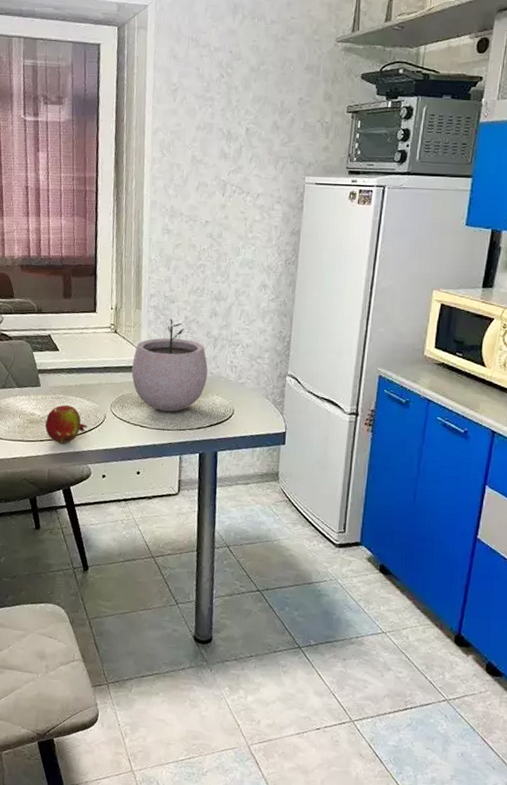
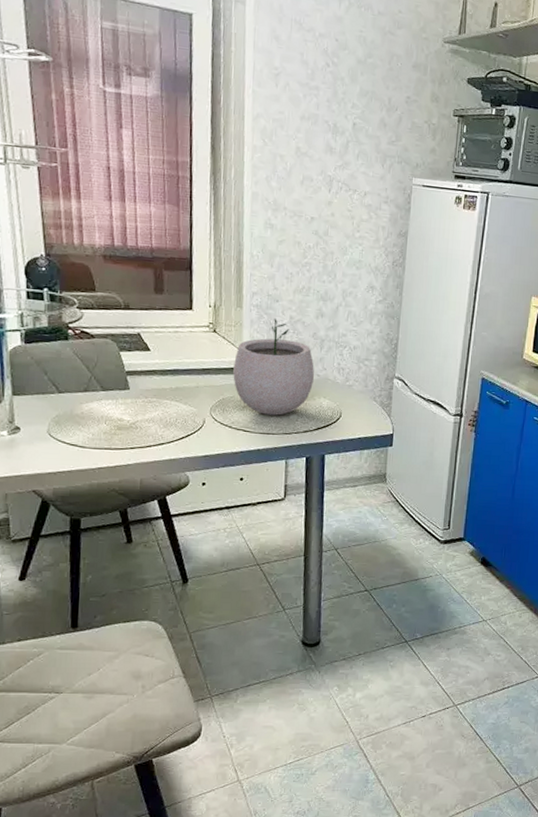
fruit: present [44,404,88,444] -> none [135,409,185,451]

